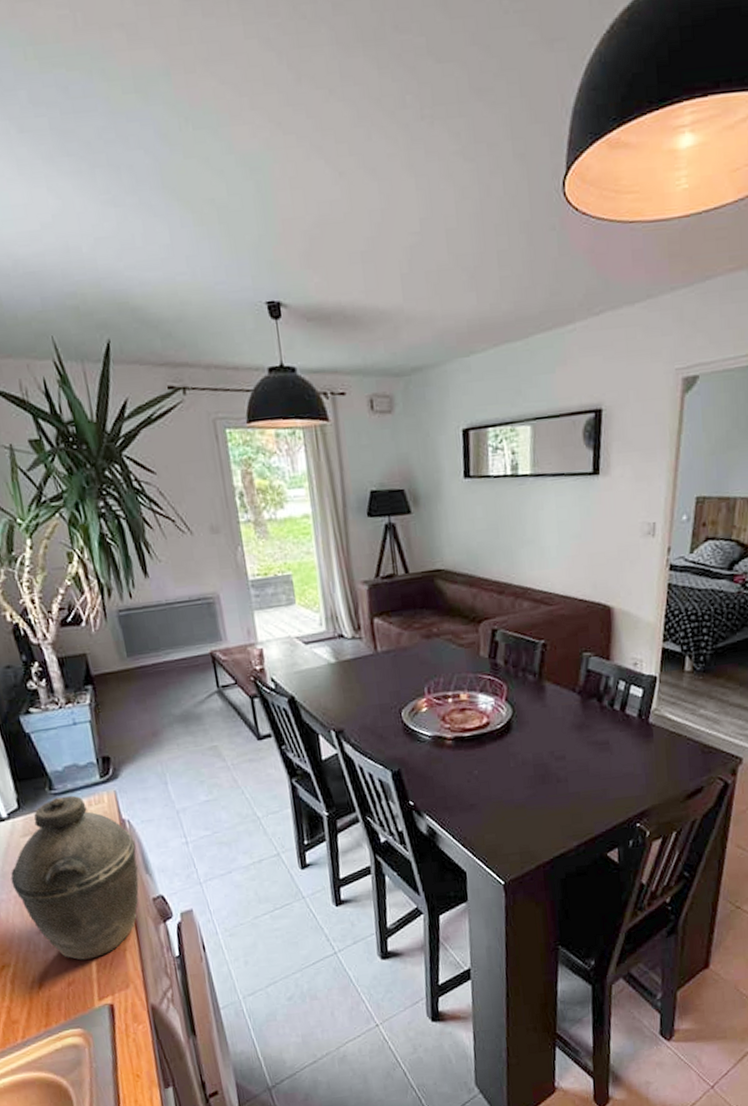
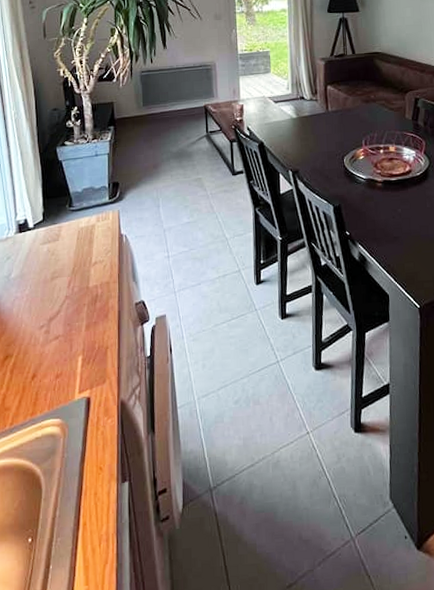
kettle: present [10,795,139,960] -> none [27,212,128,355]

